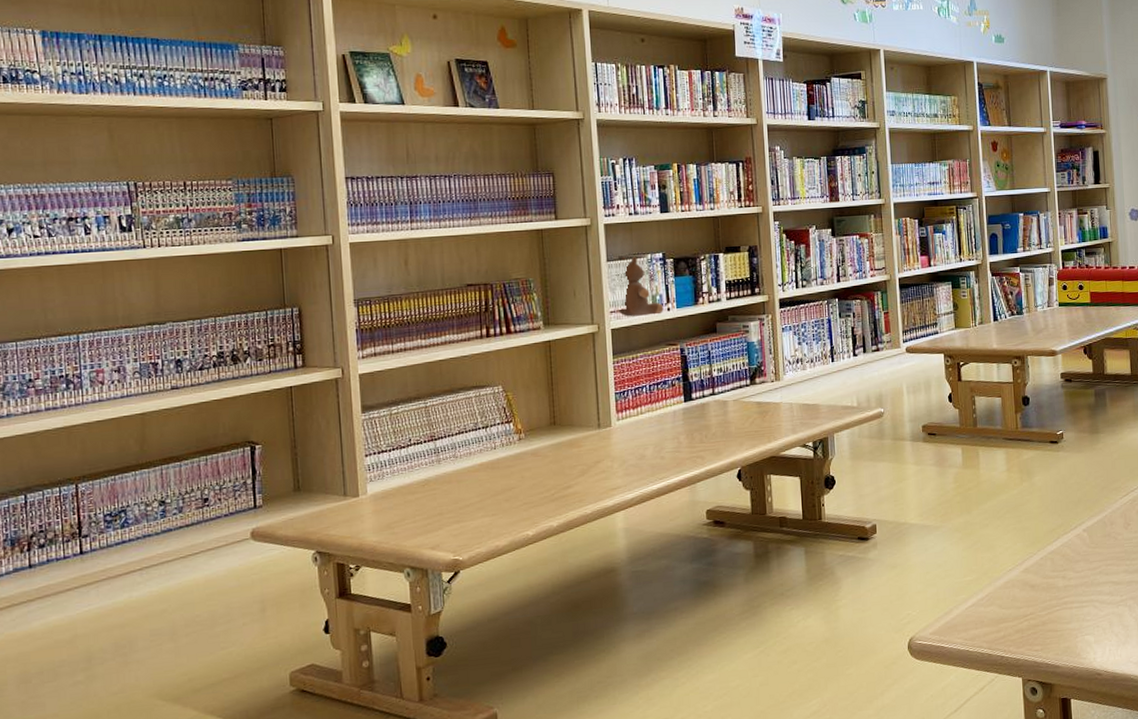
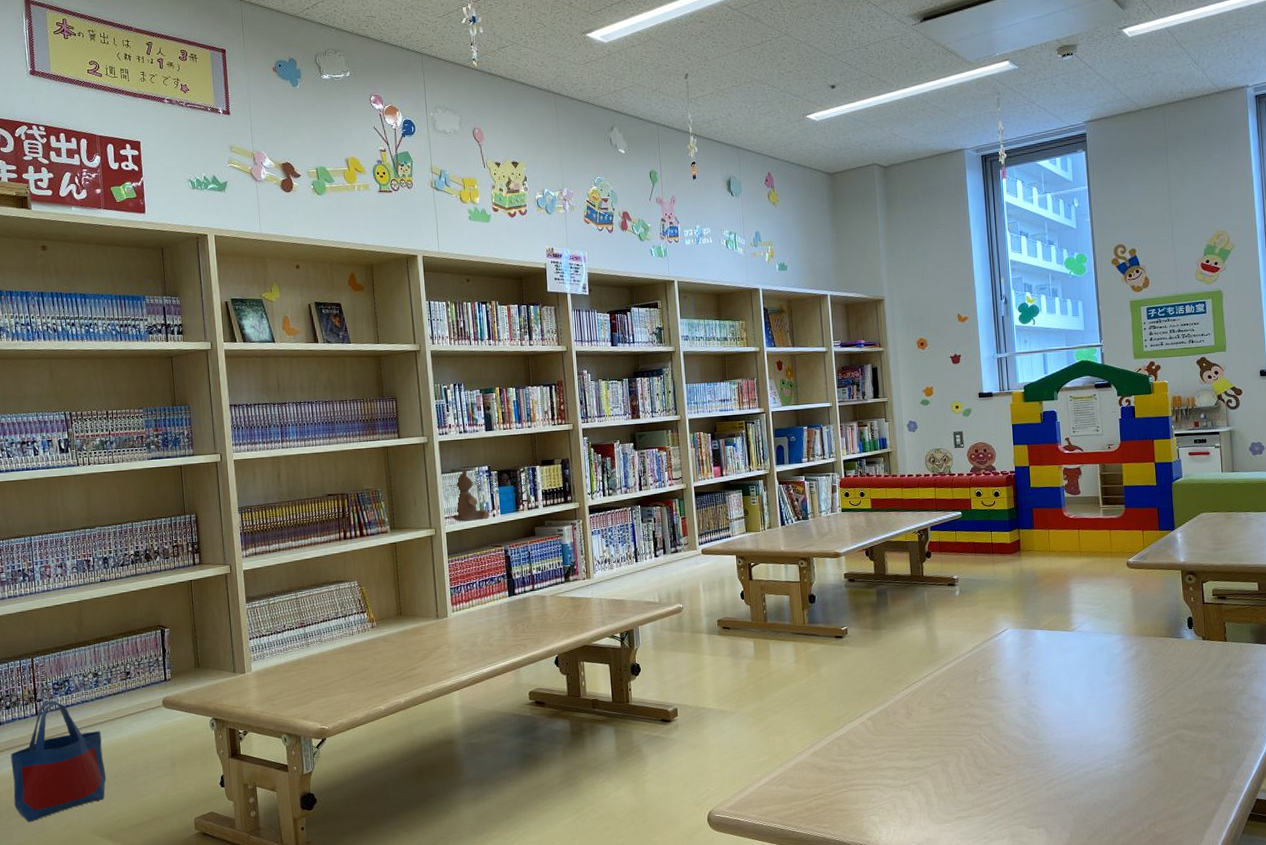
tote bag: none [44,535,174,687] -> present [10,700,107,822]

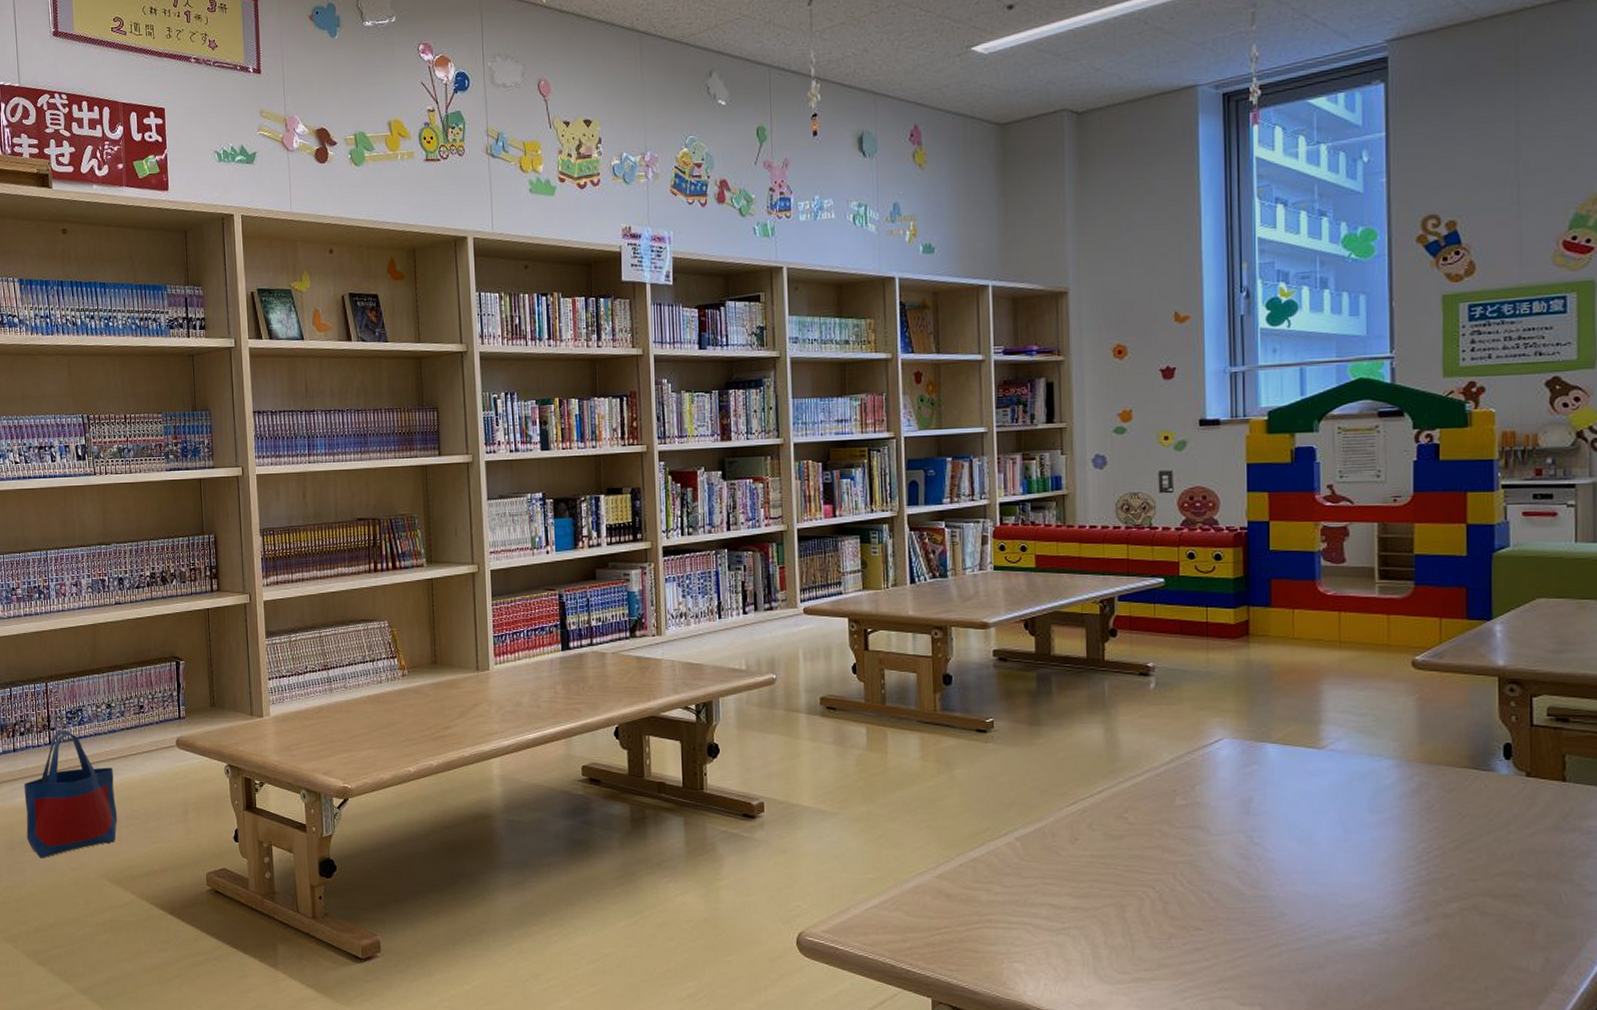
teddy bear: present [450,469,490,522] -> none [496,495,543,558]

